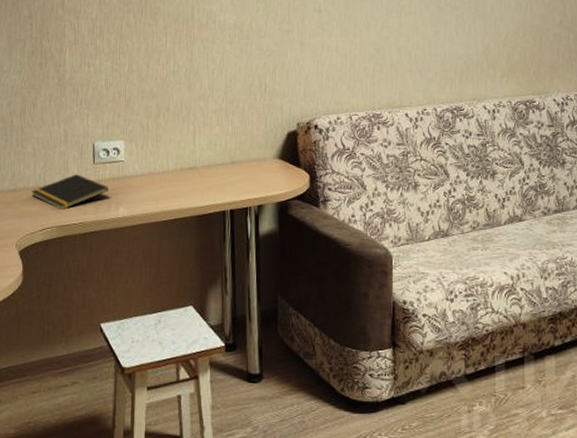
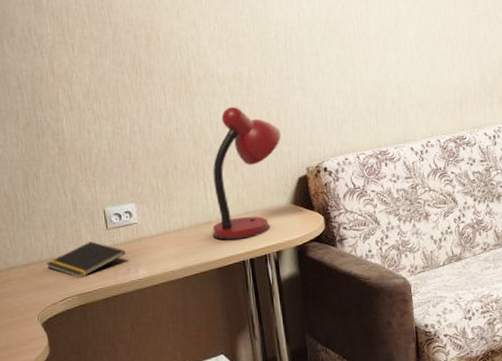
desk lamp: none [195,54,275,189] -> present [212,106,281,240]

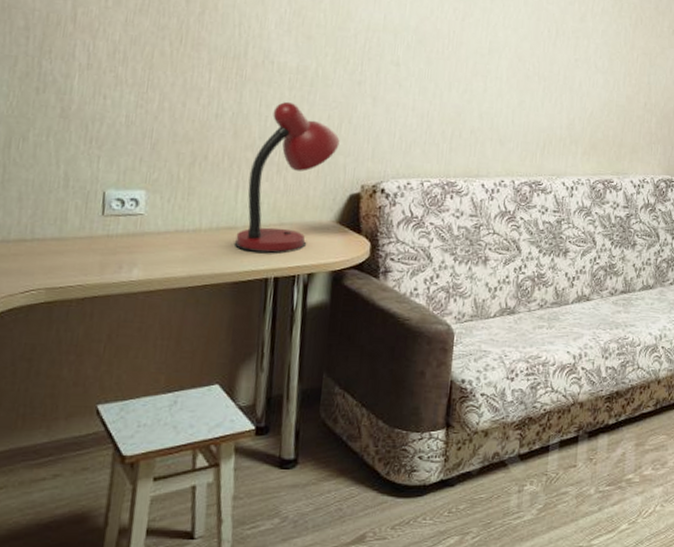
notepad: present [46,241,126,278] -> none [12,226,121,269]

